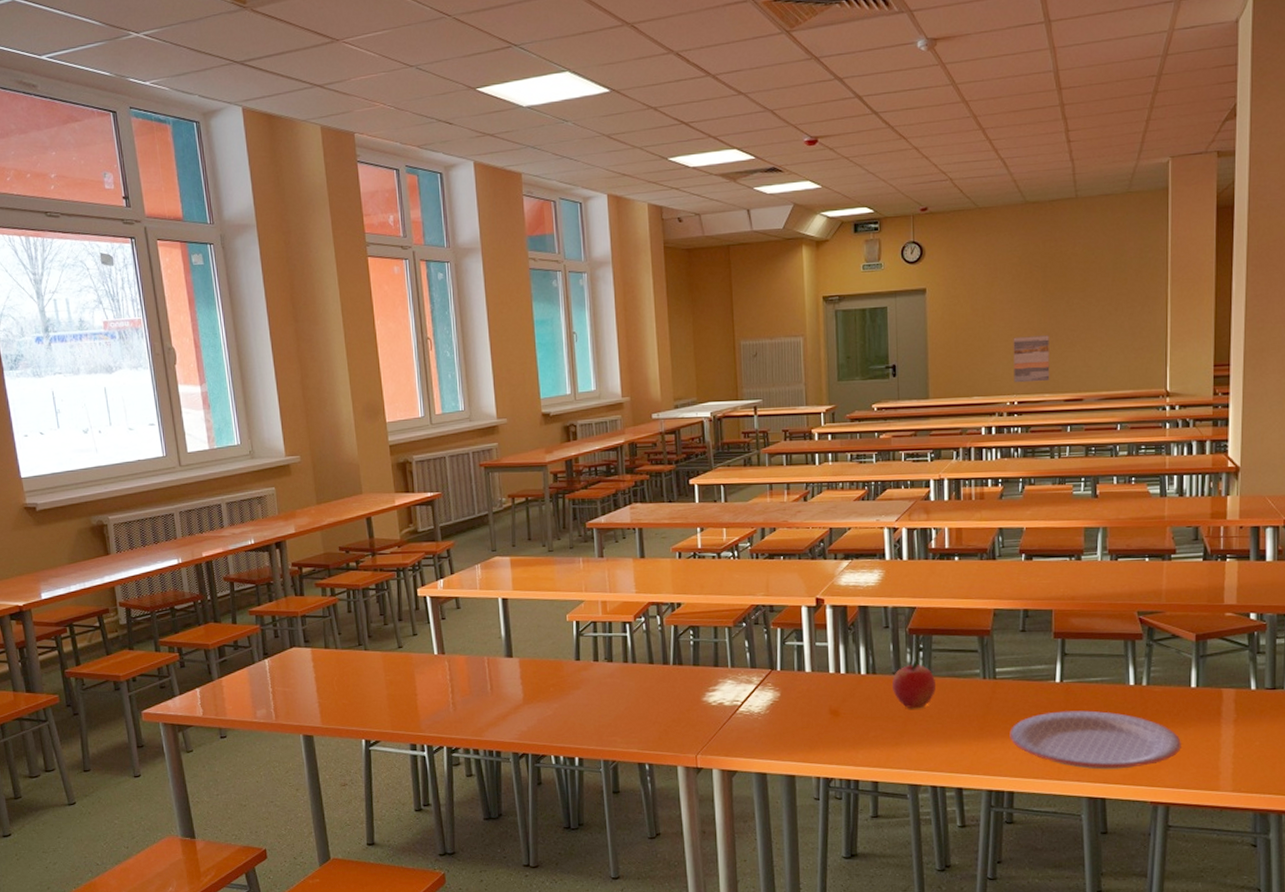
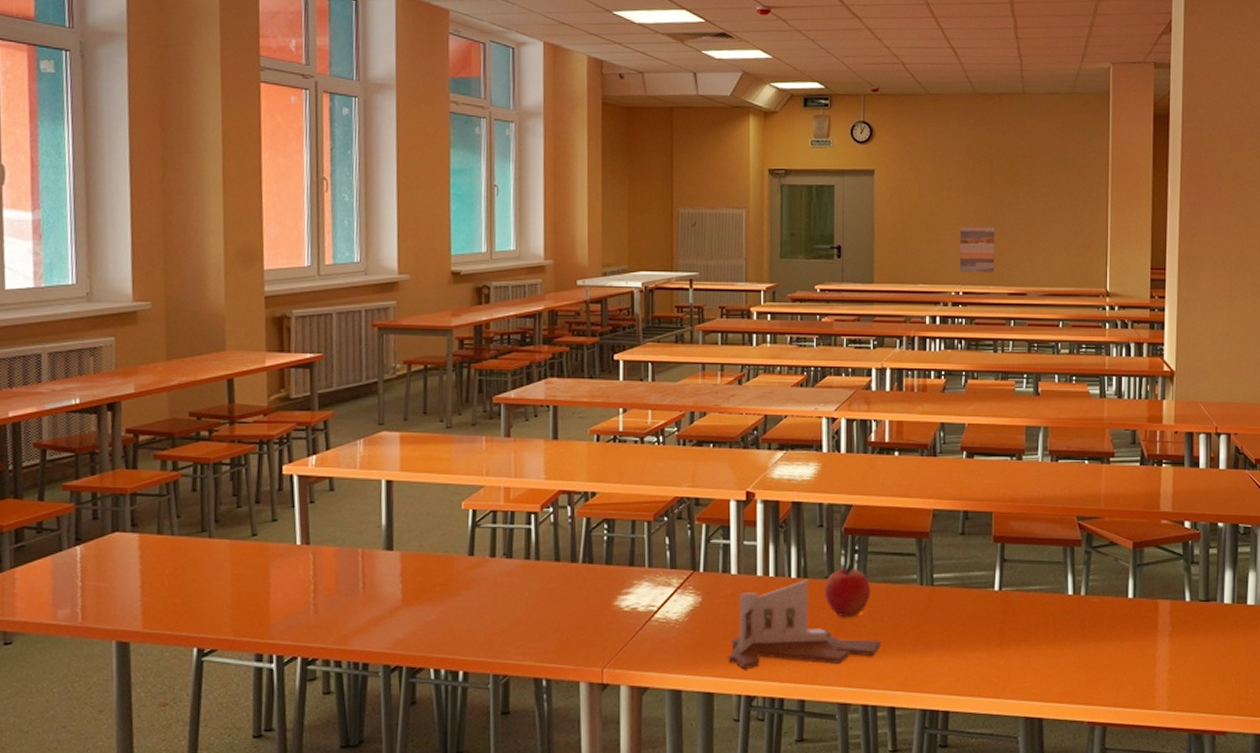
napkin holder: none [806,675,947,756] -> present [728,579,881,670]
plate: present [1009,710,1181,770] -> none [946,621,1118,687]

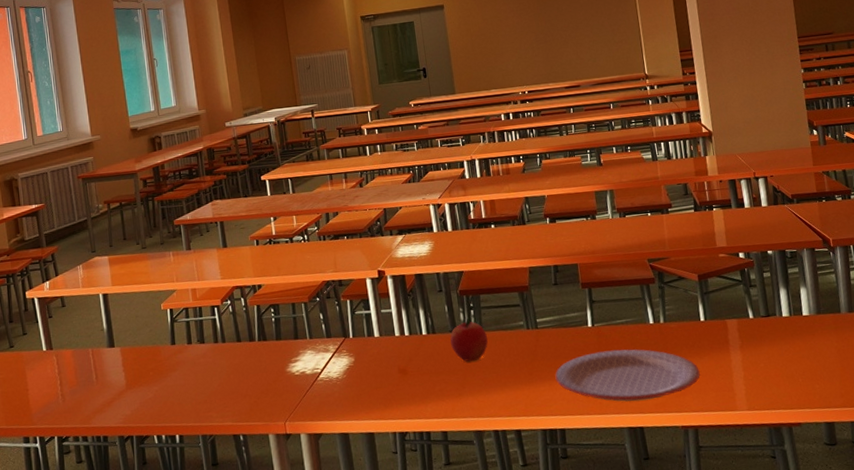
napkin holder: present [728,579,881,670] -> none [381,334,502,412]
plate: none [946,621,1118,687] -> present [555,349,700,402]
wall art: present [959,226,995,273] -> none [518,36,552,76]

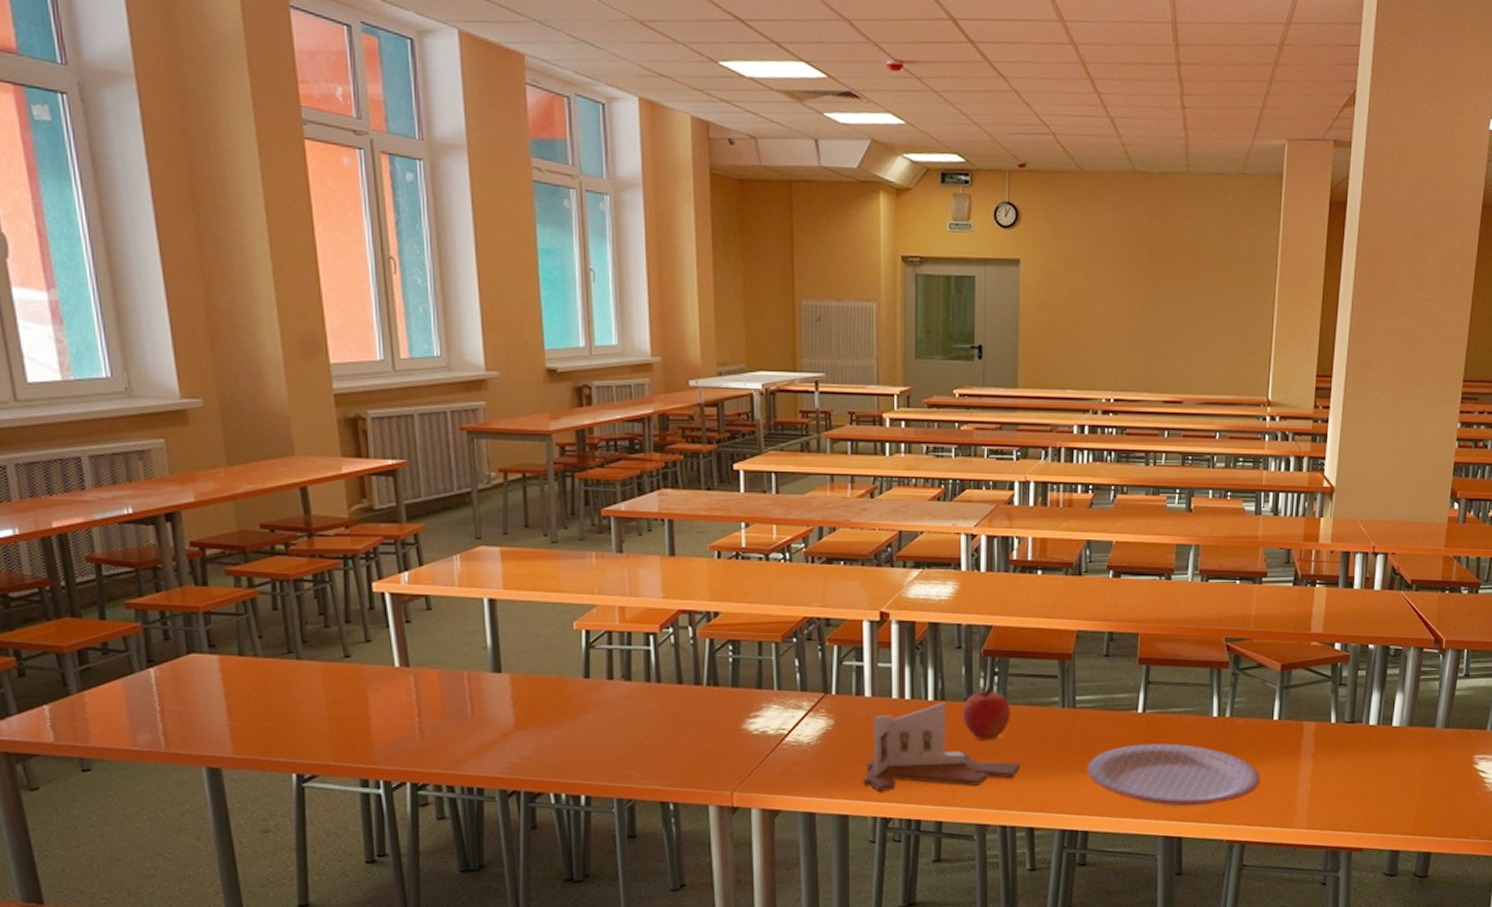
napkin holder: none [381,334,502,412] -> present [863,701,1020,793]

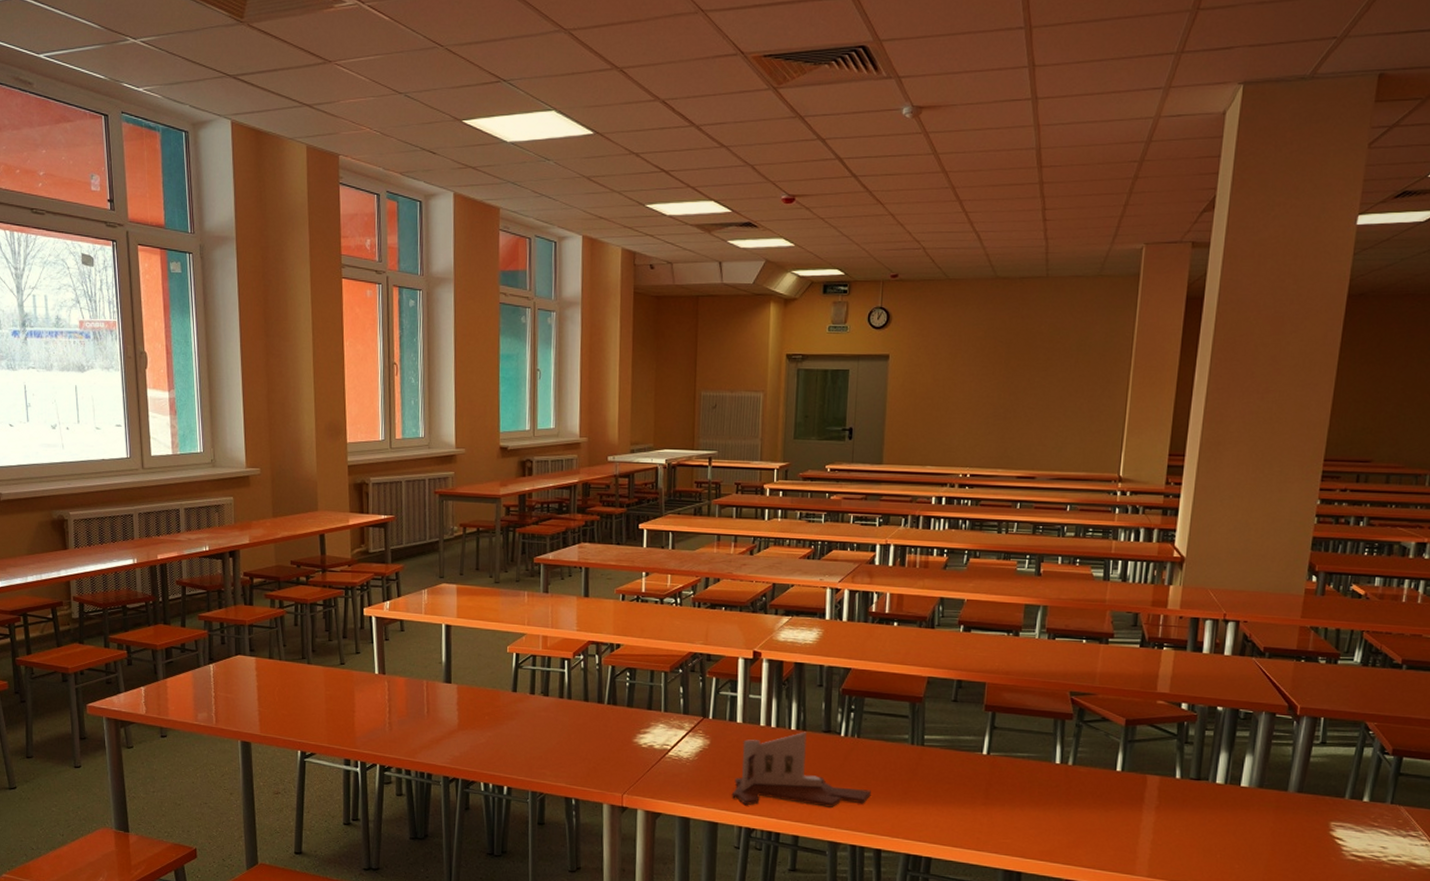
apple: present [963,684,1010,740] -> none [821,719,864,769]
plate: present [1087,743,1260,807] -> none [932,783,1101,845]

